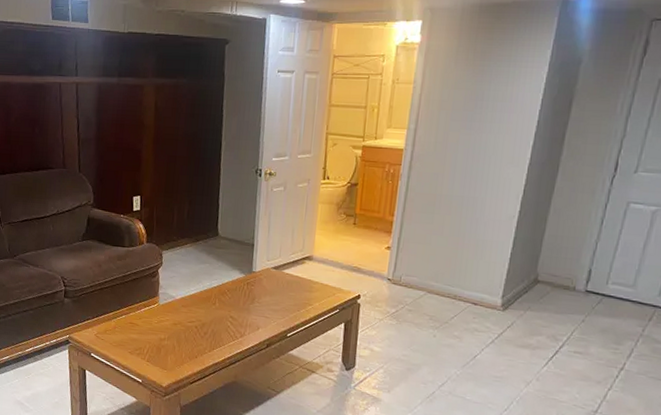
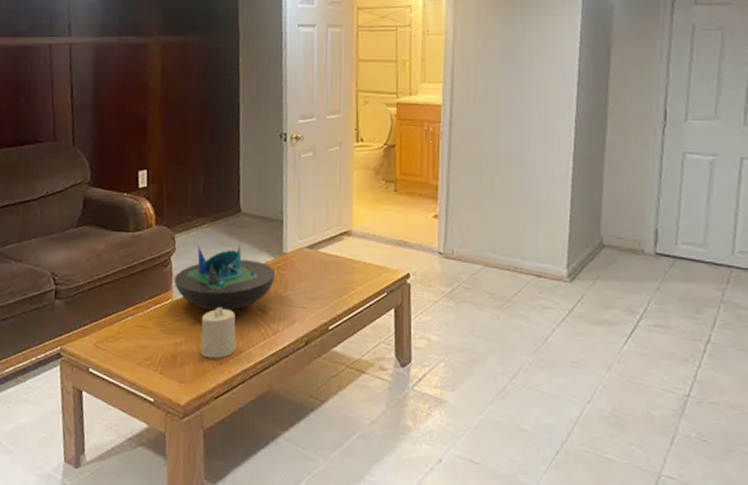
decorative bowl: none [160,261,245,316] -> present [173,244,276,311]
candle: none [180,312,210,353] -> present [200,306,236,359]

